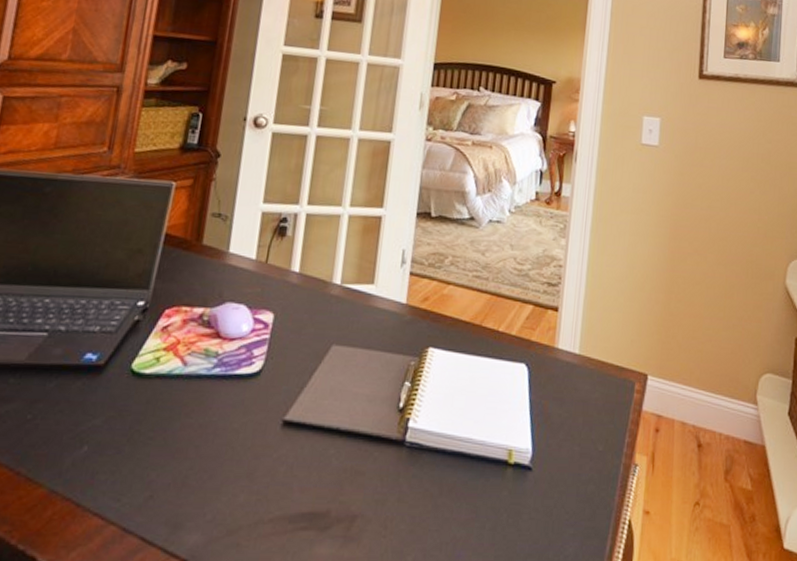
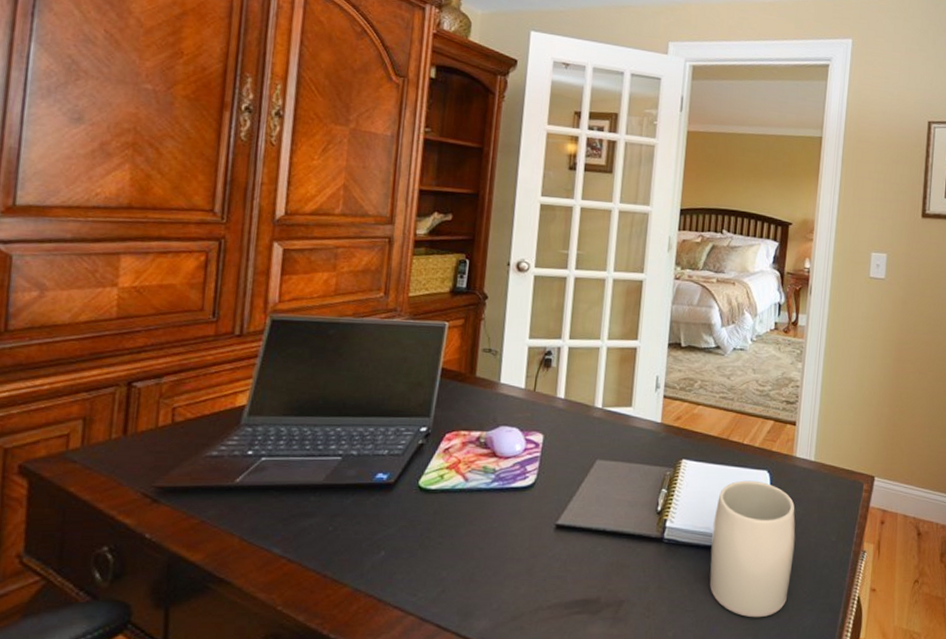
mug: none [456,374,557,543] -> present [709,480,796,618]

